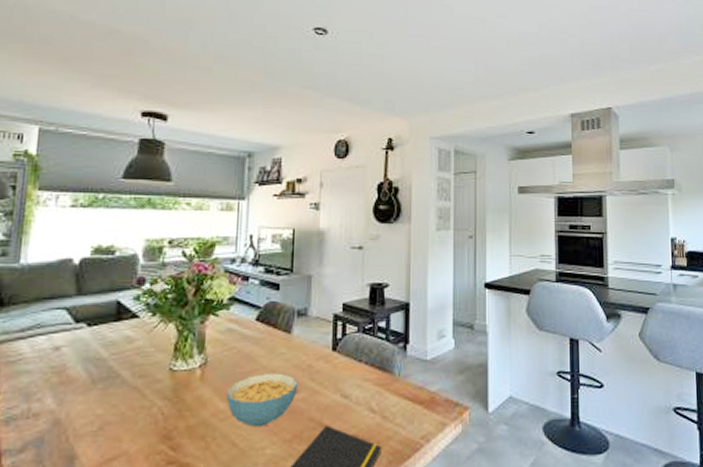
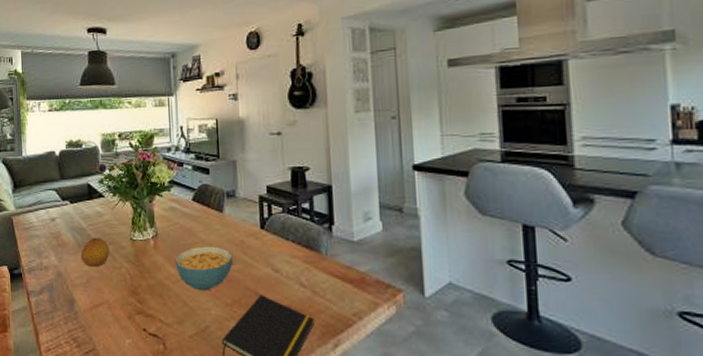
fruit: none [93,370,138,409] -> present [80,238,110,267]

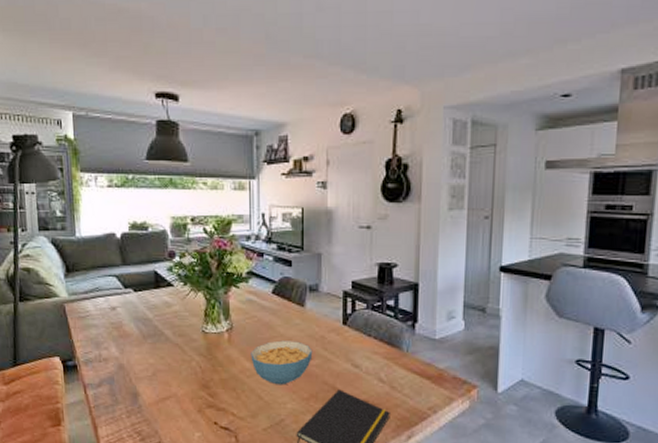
fruit: present [80,238,110,267] -> none [145,329,179,360]

